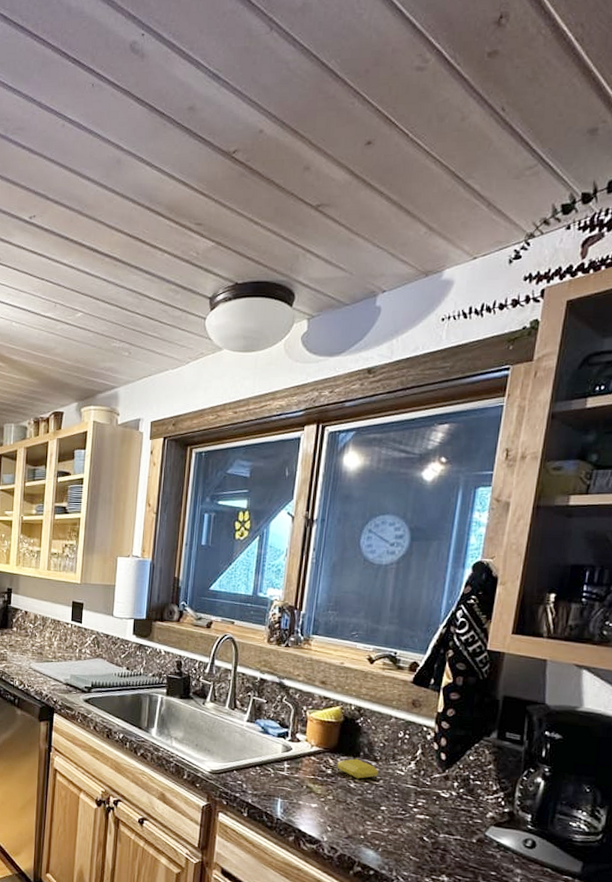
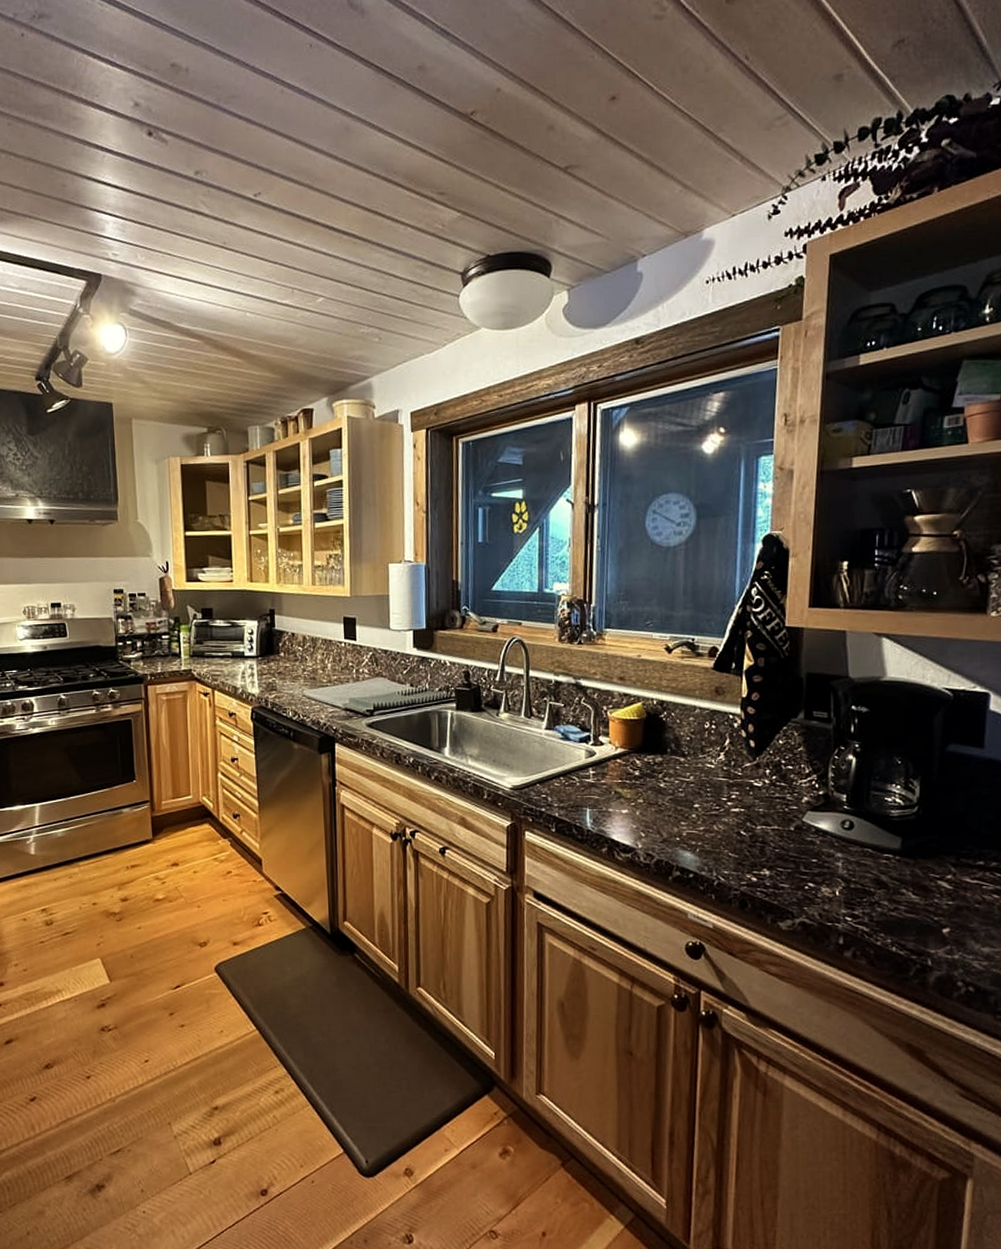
soap bar: present [337,758,378,779] -> none [644,756,688,777]

